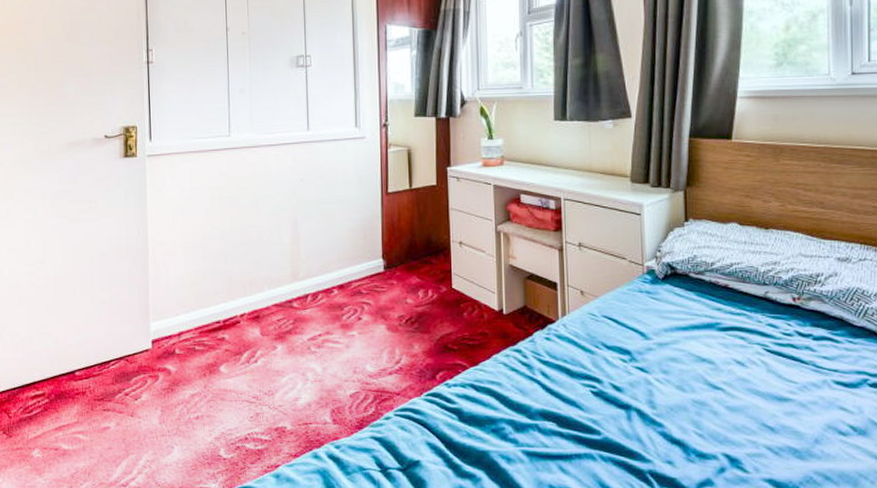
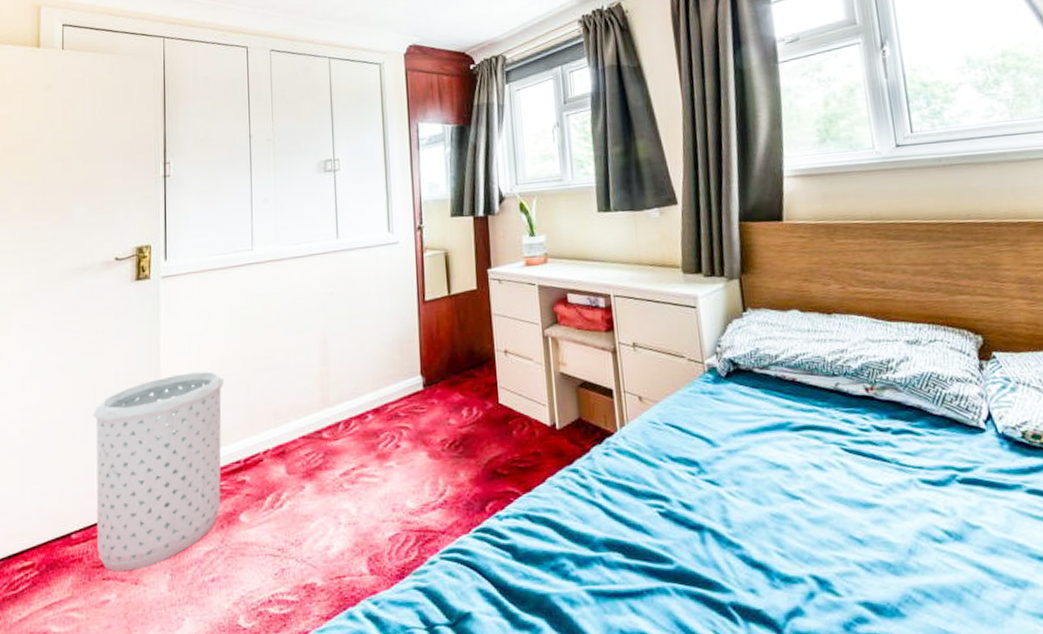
laundry basket: none [89,242,205,405] -> present [93,371,224,572]

